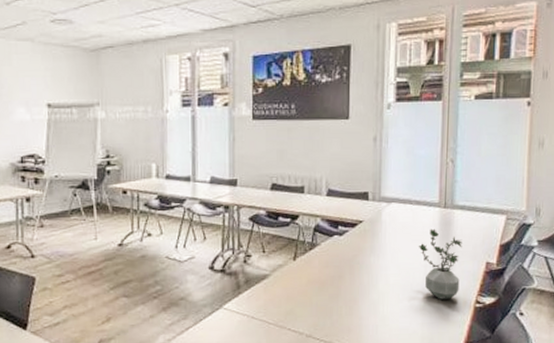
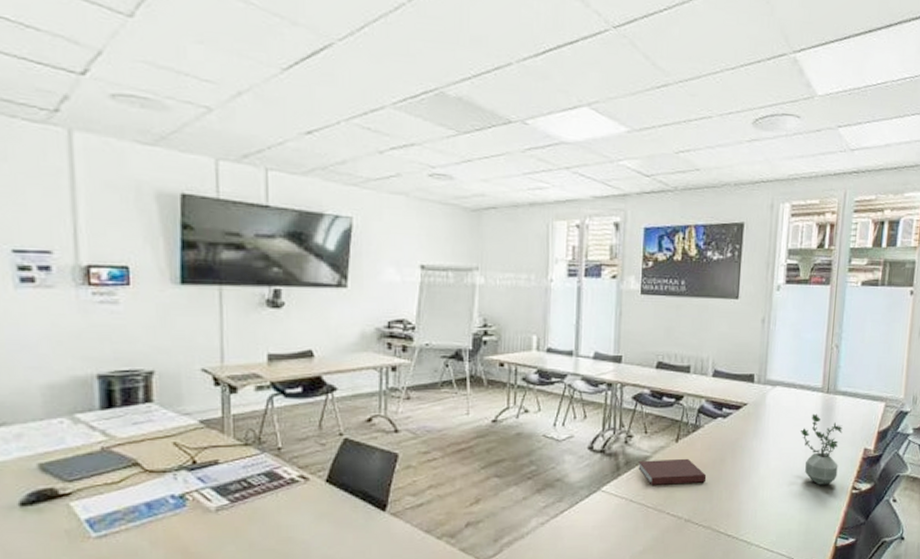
notebook: none [258,275,326,302] -> present [638,458,707,485]

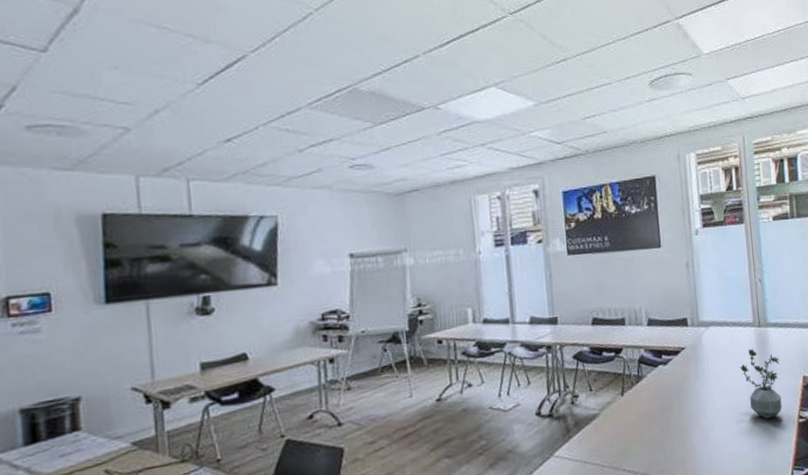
notebook: present [638,458,707,485] -> none [588,410,657,443]

